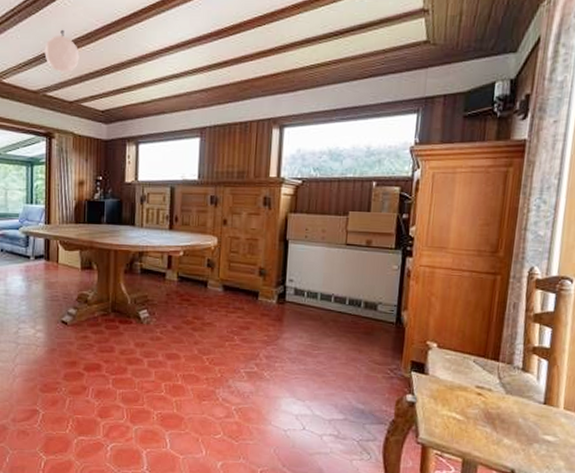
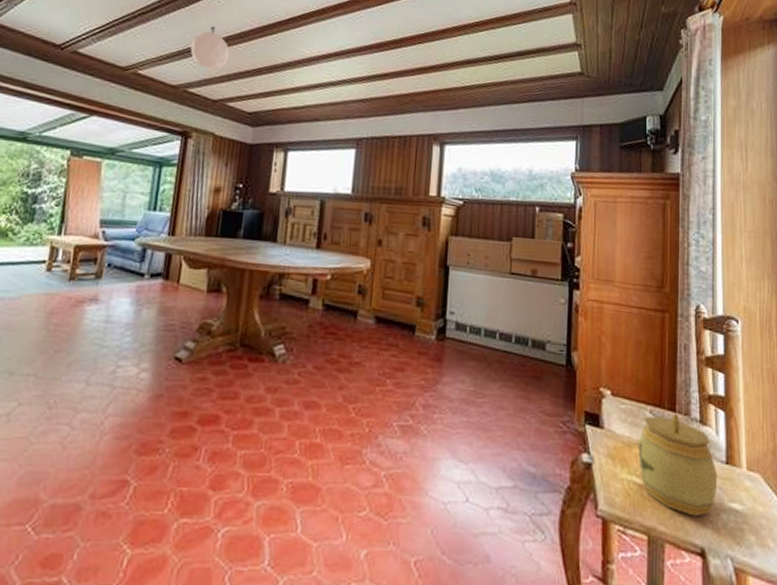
jar: none [459,362,535,445] -> present [638,413,718,517]

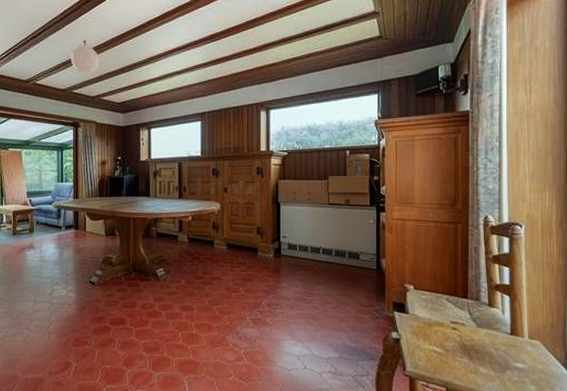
jar: present [638,413,718,517] -> none [437,300,504,374]

